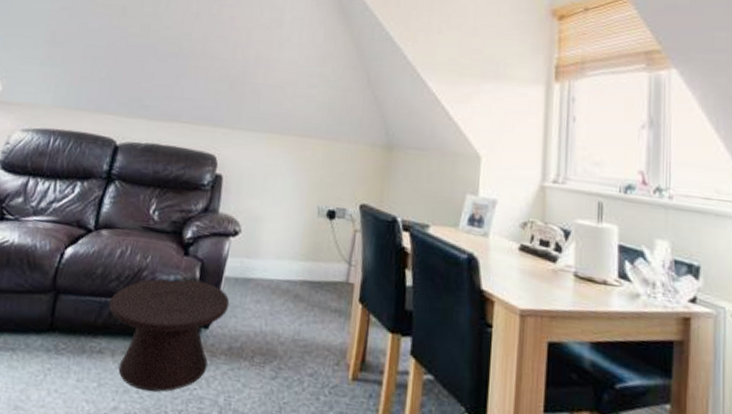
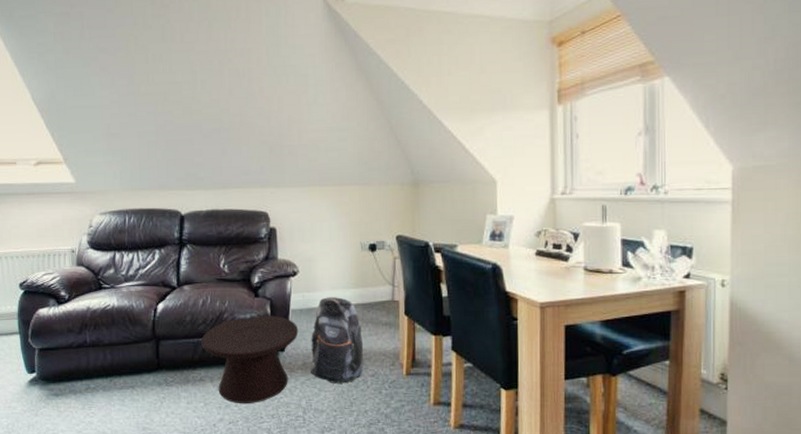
backpack: none [236,267,306,380] -> present [311,297,364,383]

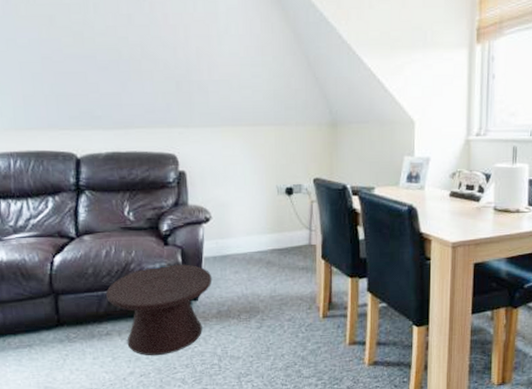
backpack: present [311,297,364,383] -> none [225,243,281,330]

